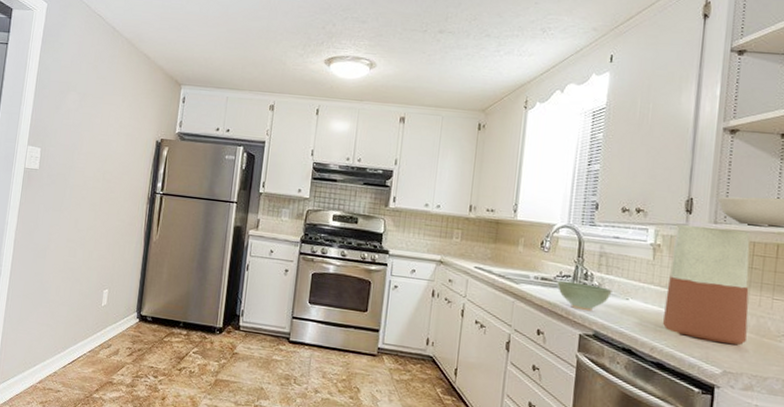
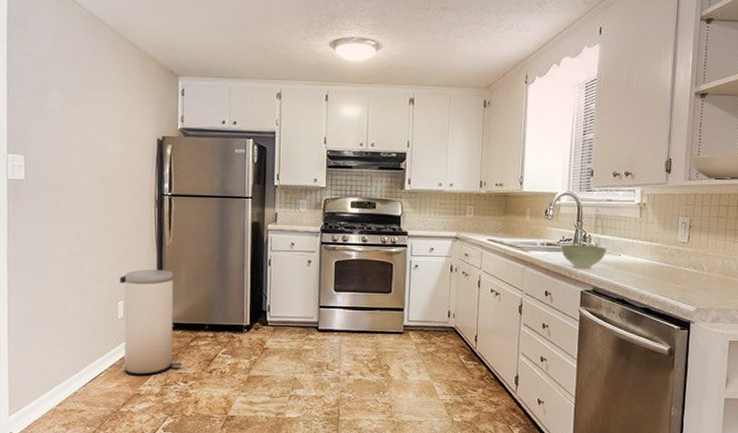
pedal bin: none [101,261,157,366] -> present [120,269,183,377]
vase: present [663,225,751,346] -> none [649,183,718,285]

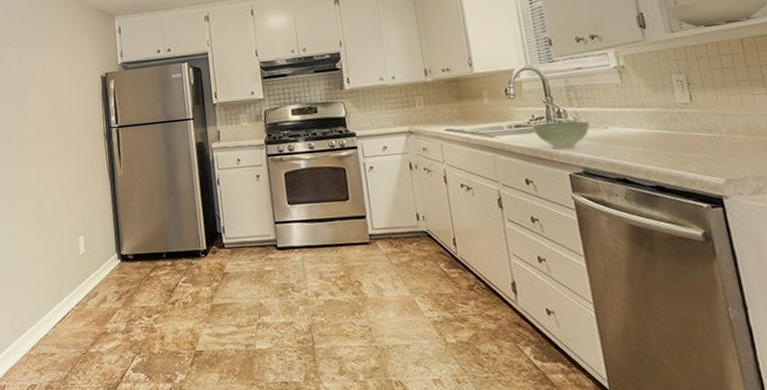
pedal bin: present [120,269,183,377] -> none [78,200,145,314]

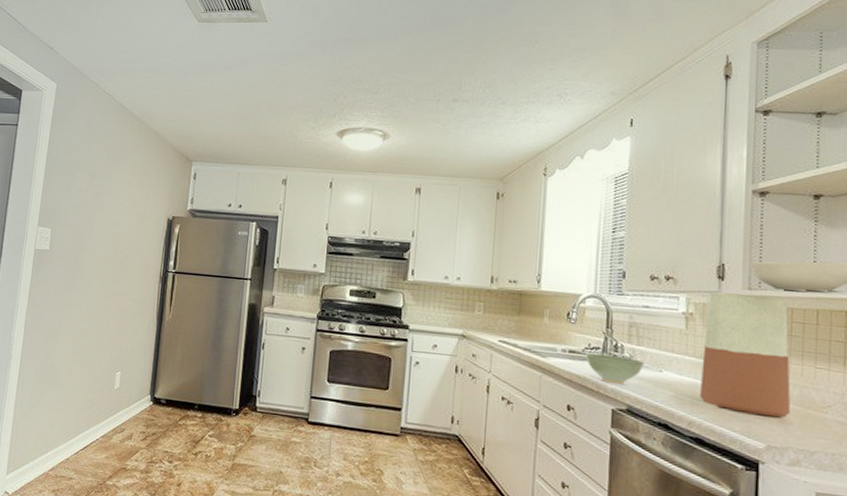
vase: none [634,32,740,153] -> present [700,292,791,418]

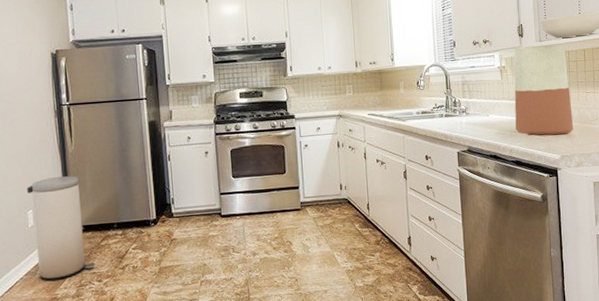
pedal bin: none [114,342,171,451] -> present [27,176,95,282]
bowl: present [586,353,644,385] -> none [434,109,476,132]

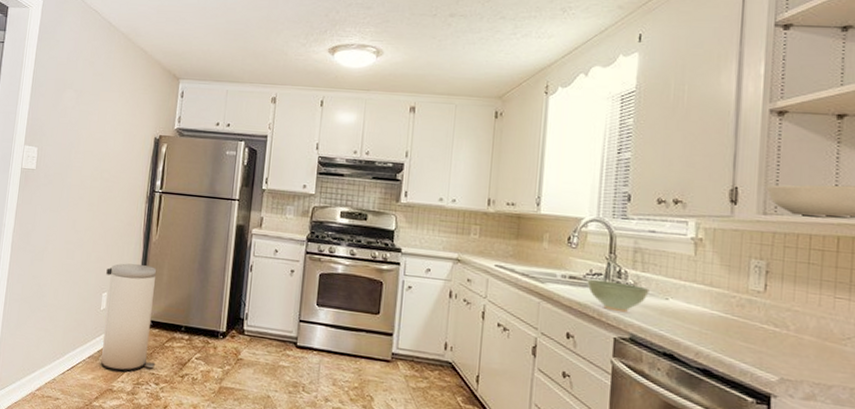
bowl: none [434,109,476,132] -> present [587,279,650,313]
vase: present [514,43,573,136] -> none [709,217,807,350]

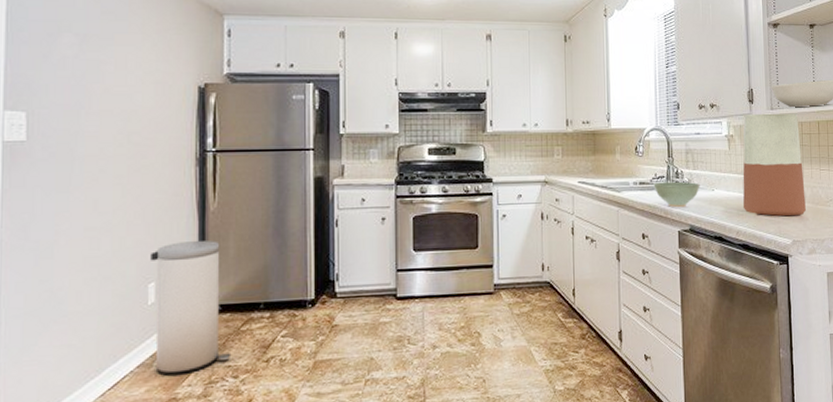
vase: none [709,217,807,350] -> present [743,113,806,217]

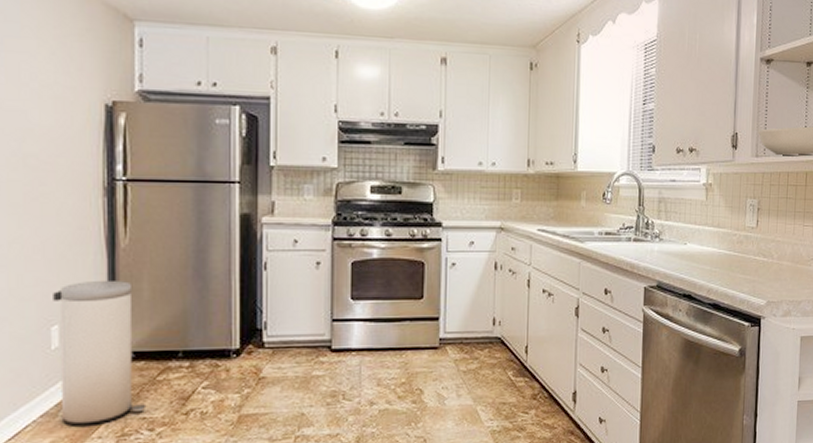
bowl: present [653,181,700,208] -> none [620,233,672,262]
vase: present [743,113,806,217] -> none [717,161,786,275]

